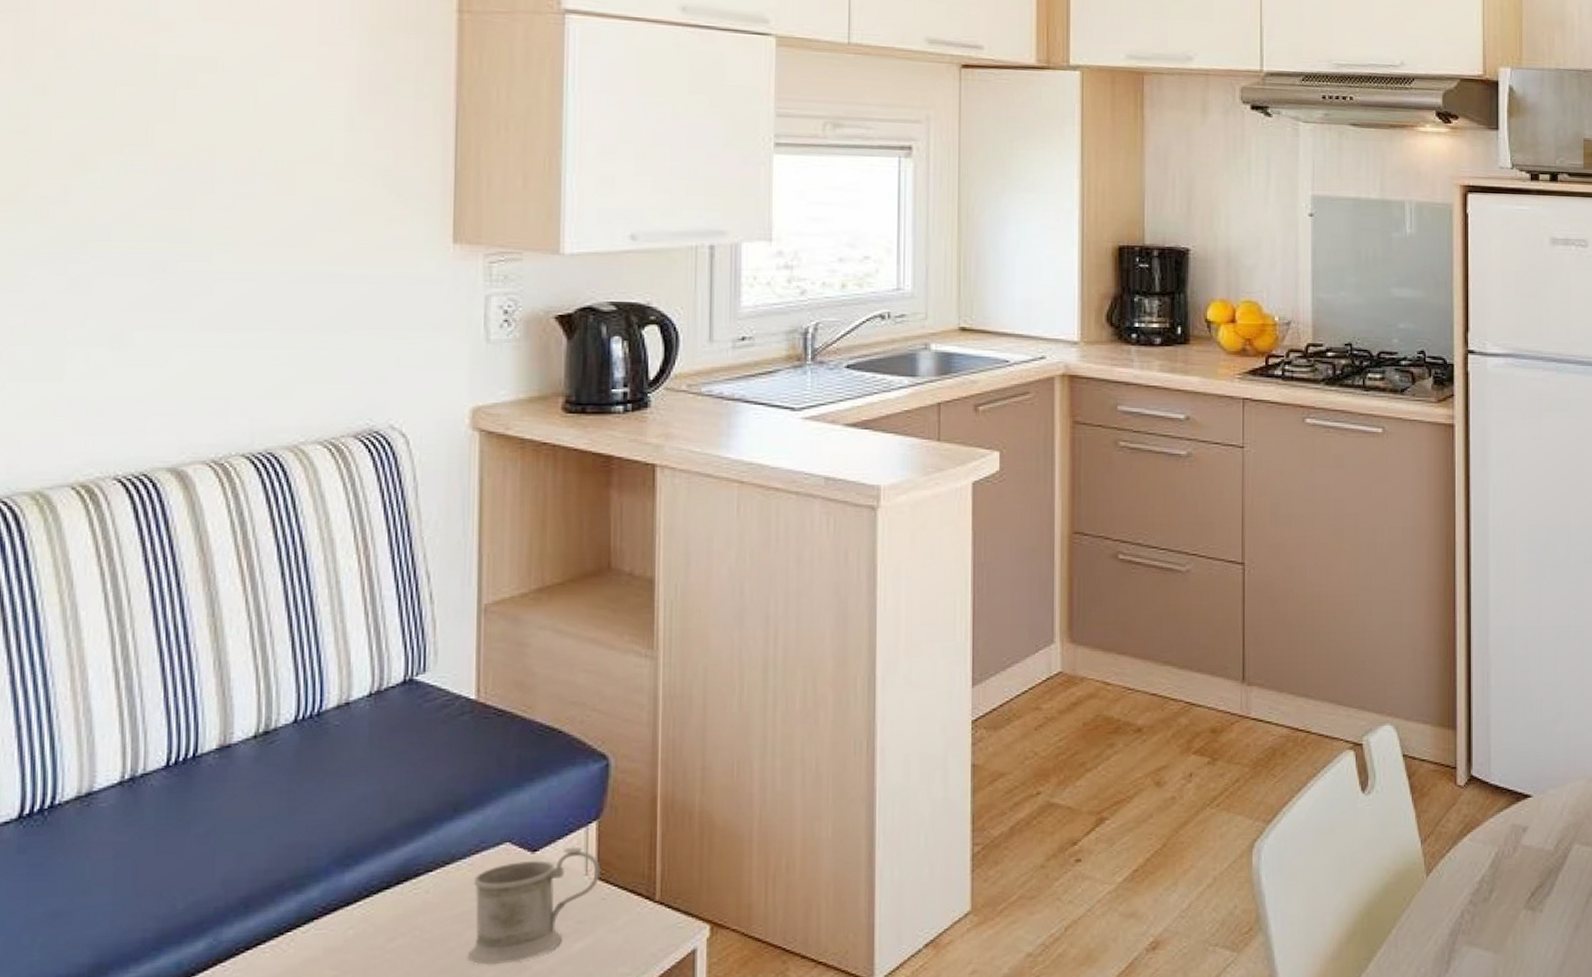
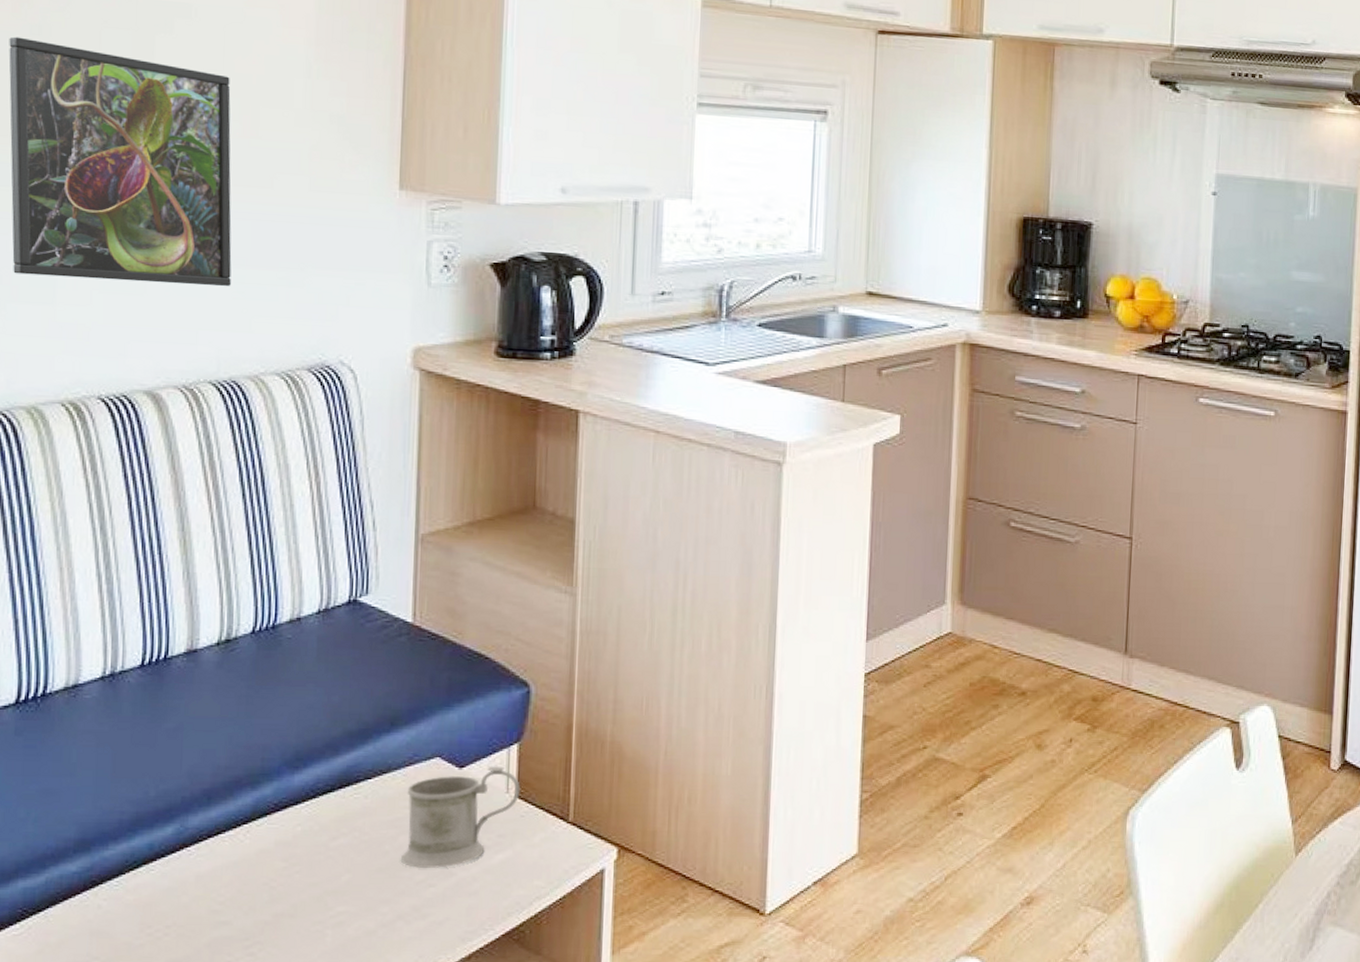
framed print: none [8,97,266,353] -> present [8,36,232,287]

